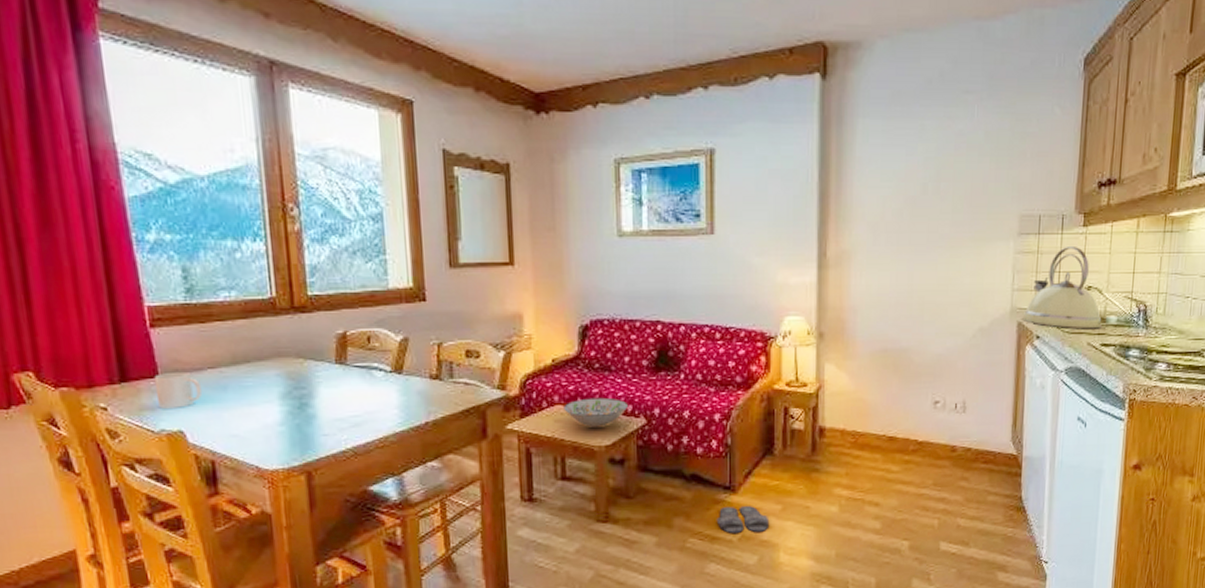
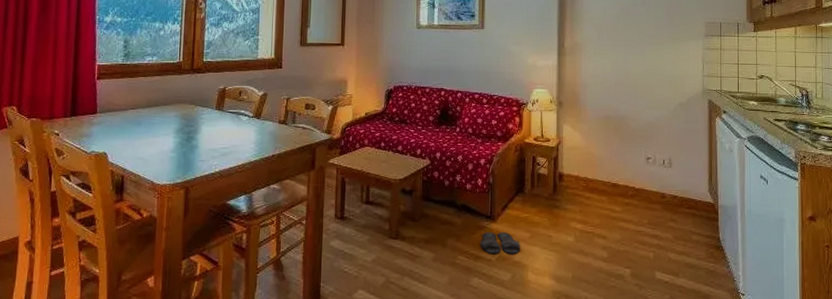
mug: present [154,371,203,410] -> none [92,110,124,137]
decorative bowl: present [564,397,628,429] -> none [371,142,417,166]
kettle: present [1021,247,1102,330] -> none [711,46,774,108]

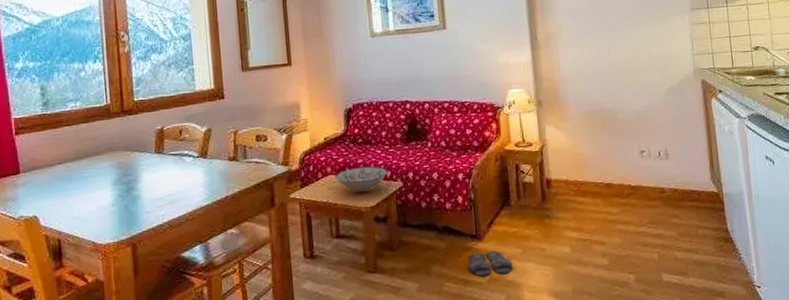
decorative bowl: none [371,142,417,166] -> present [335,166,387,193]

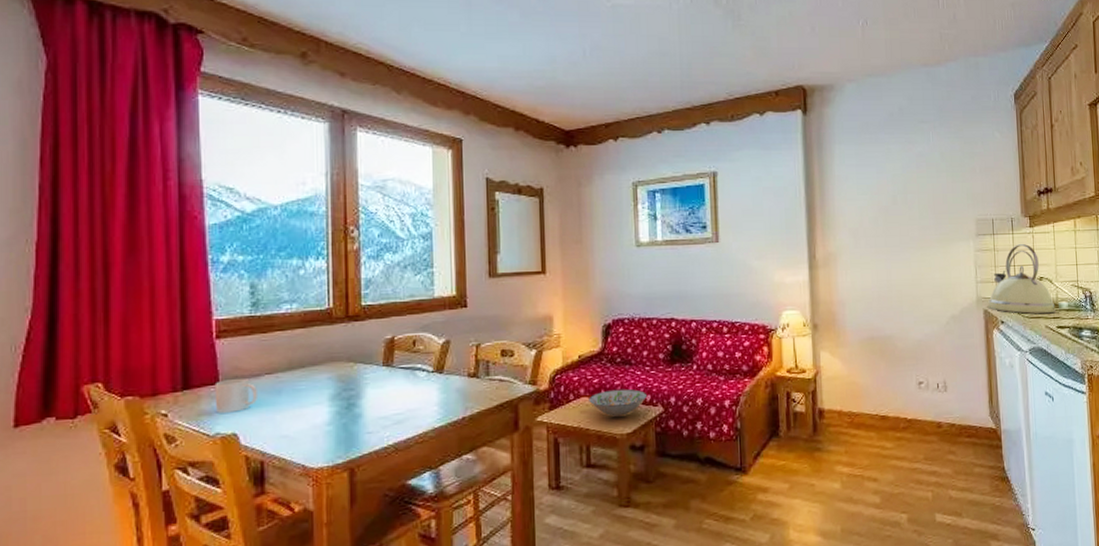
mug: none [16,167,53,200] -> present [214,377,259,415]
slippers: present [467,251,513,277] -> none [729,486,779,514]
kettle: none [703,16,773,83] -> present [986,244,1056,315]

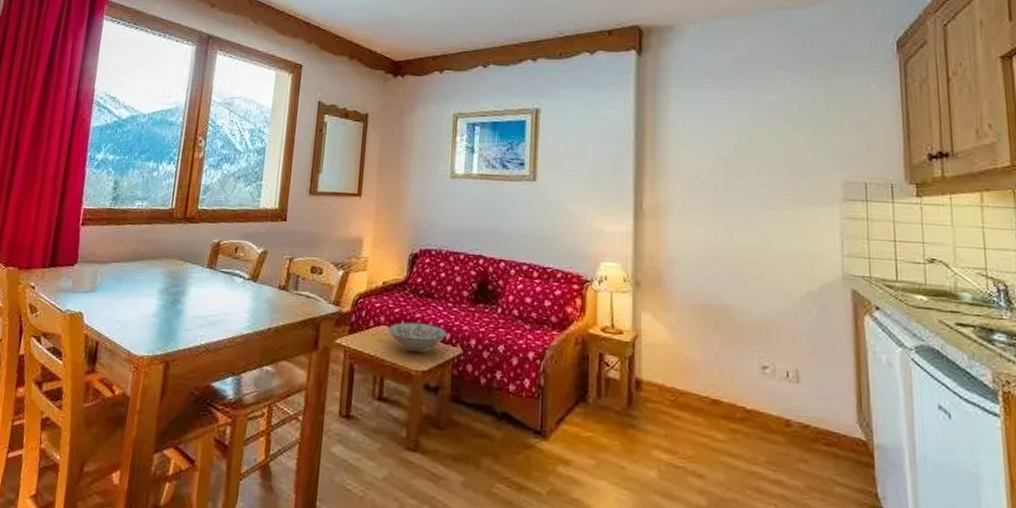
kettle: present [986,244,1056,315] -> none [855,216,954,306]

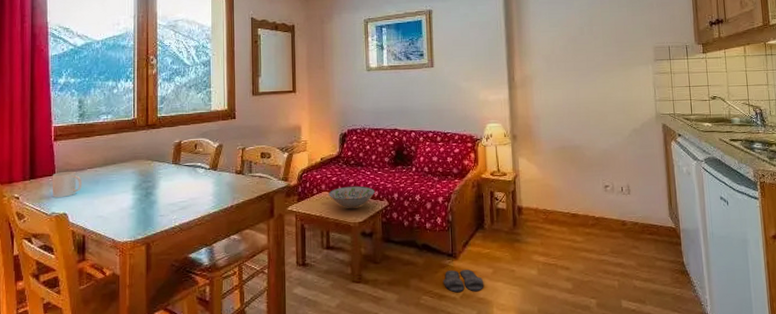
slippers: none [525,453,582,490] -> present [442,270,484,293]

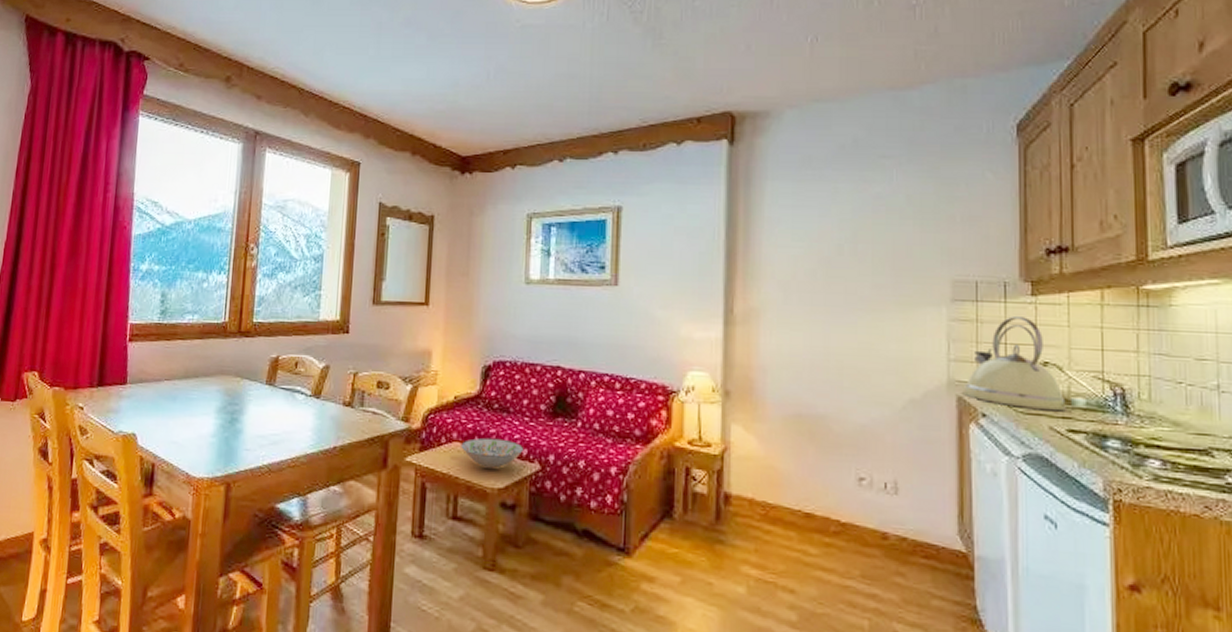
mug: present [52,171,83,199] -> none [121,380,158,414]
slippers: present [442,270,484,293] -> none [607,571,667,607]
kettle: none [664,68,728,129] -> present [961,316,1066,412]

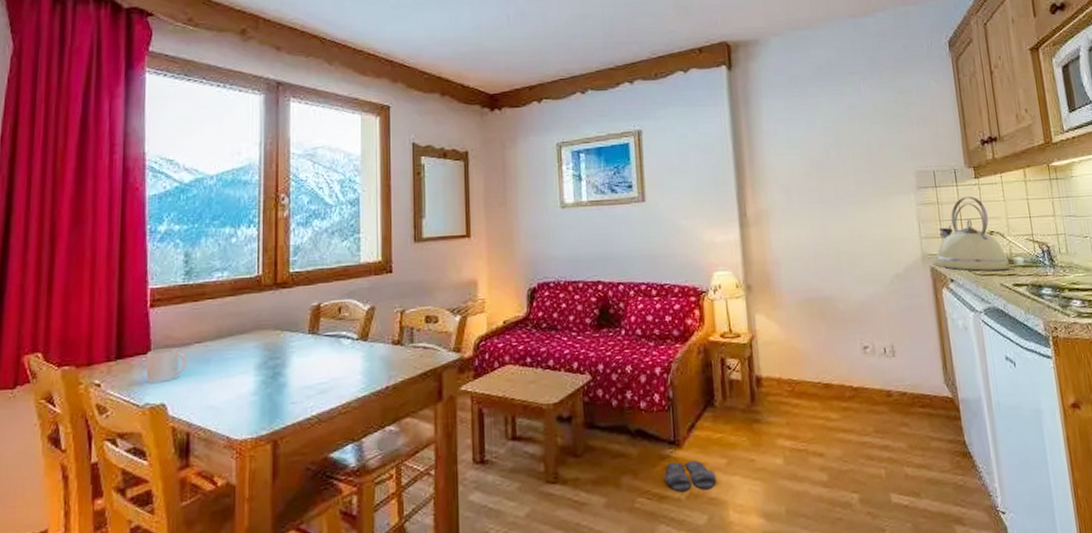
mug: none [121,380,158,414] -> present [145,346,188,384]
decorative bowl: present [461,437,523,470] -> none [514,355,573,387]
slippers: none [607,571,667,607] -> present [663,461,717,492]

